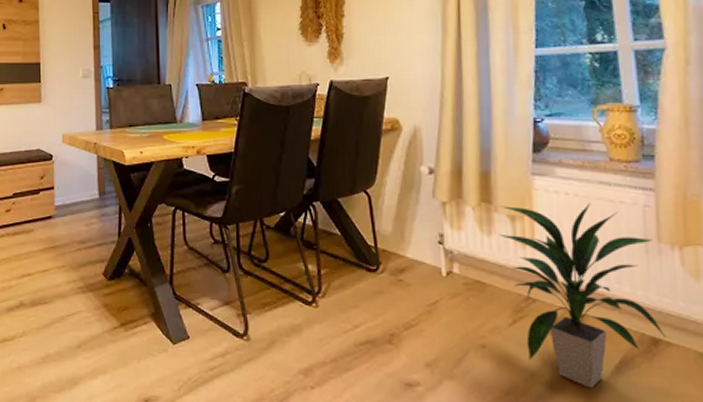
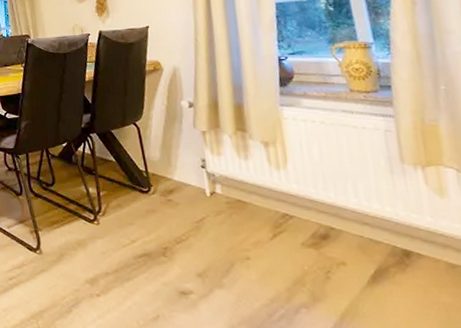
indoor plant: present [498,202,668,389] -> none [254,129,418,297]

